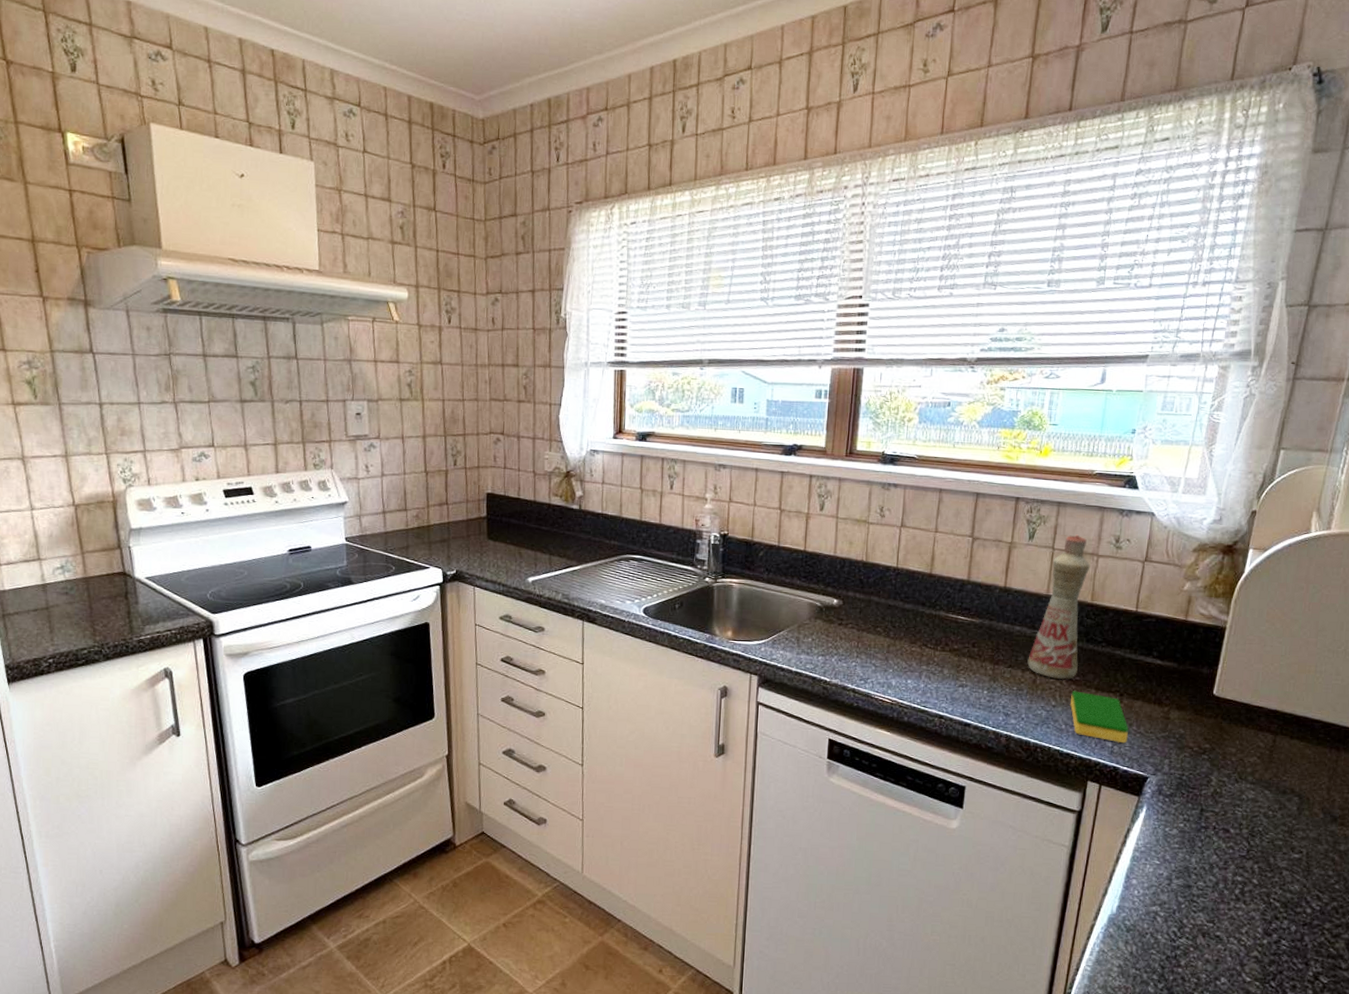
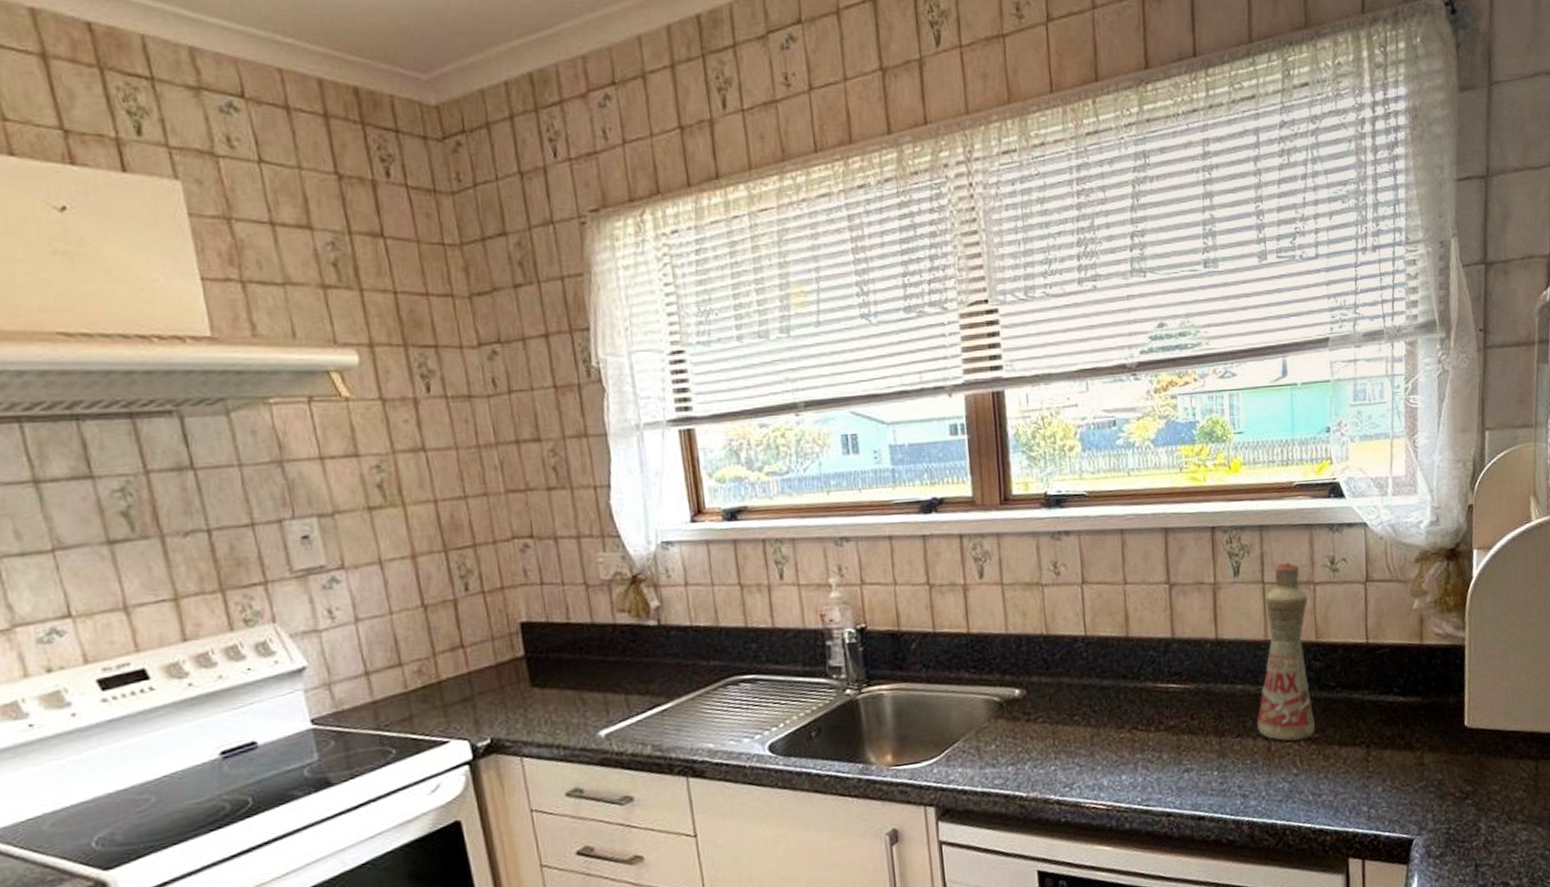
dish sponge: present [1069,691,1129,744] -> none [1313,750,1384,805]

